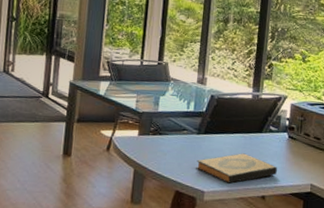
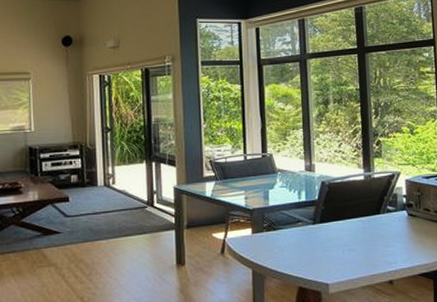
hardback book: present [196,153,277,184] -> none [316,238,401,272]

